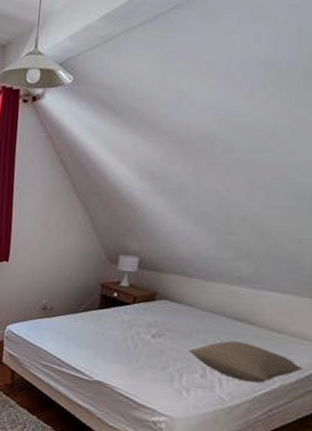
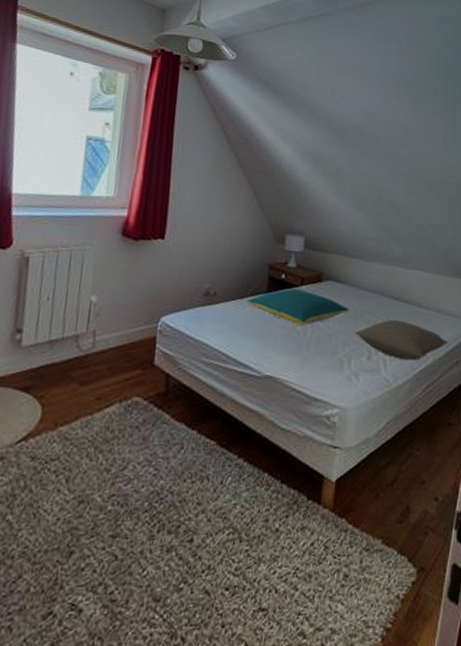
pillow: none [79,305,184,340] -> present [246,288,349,325]

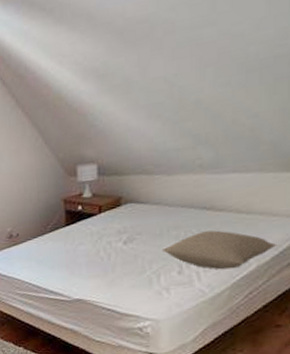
pillow: present [246,288,349,325] -> none [46,217,154,251]

